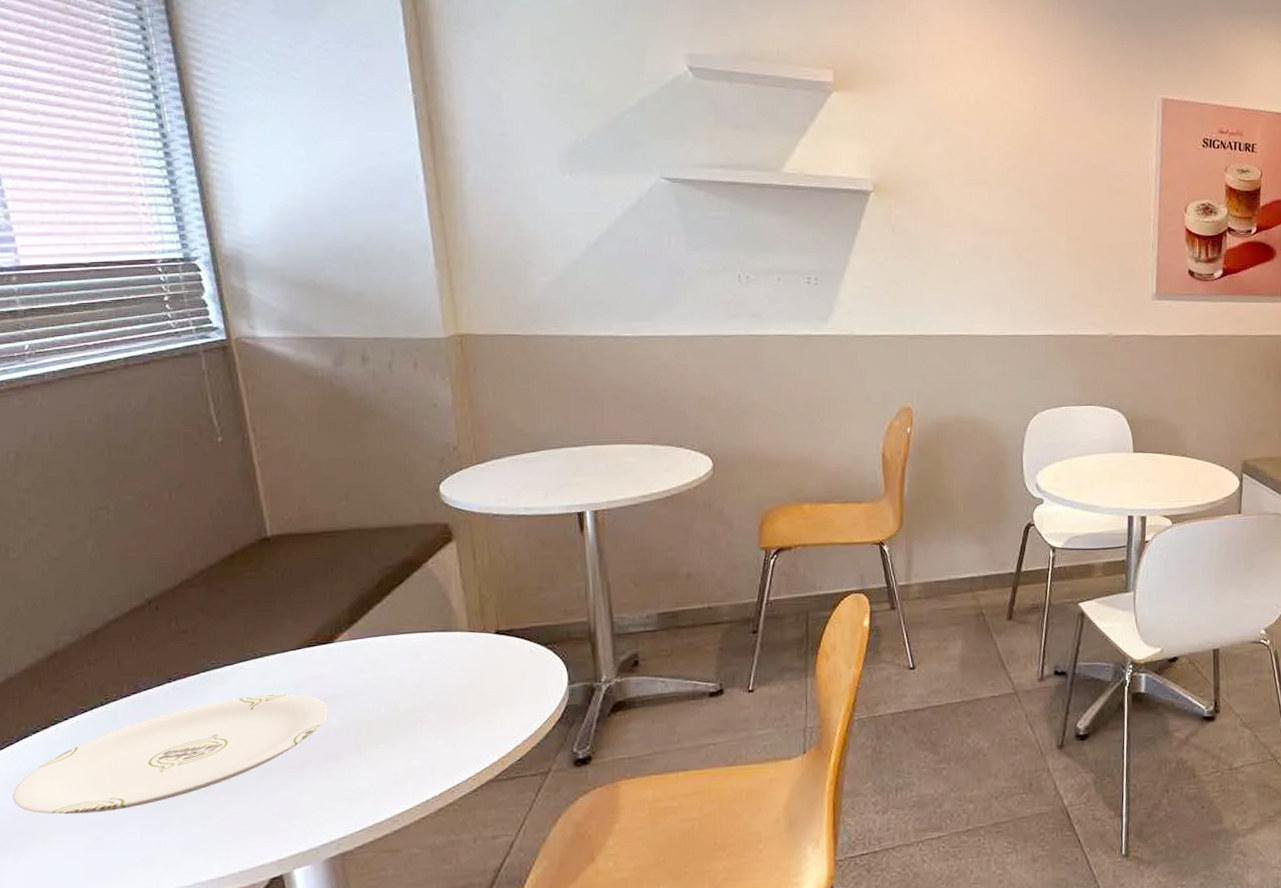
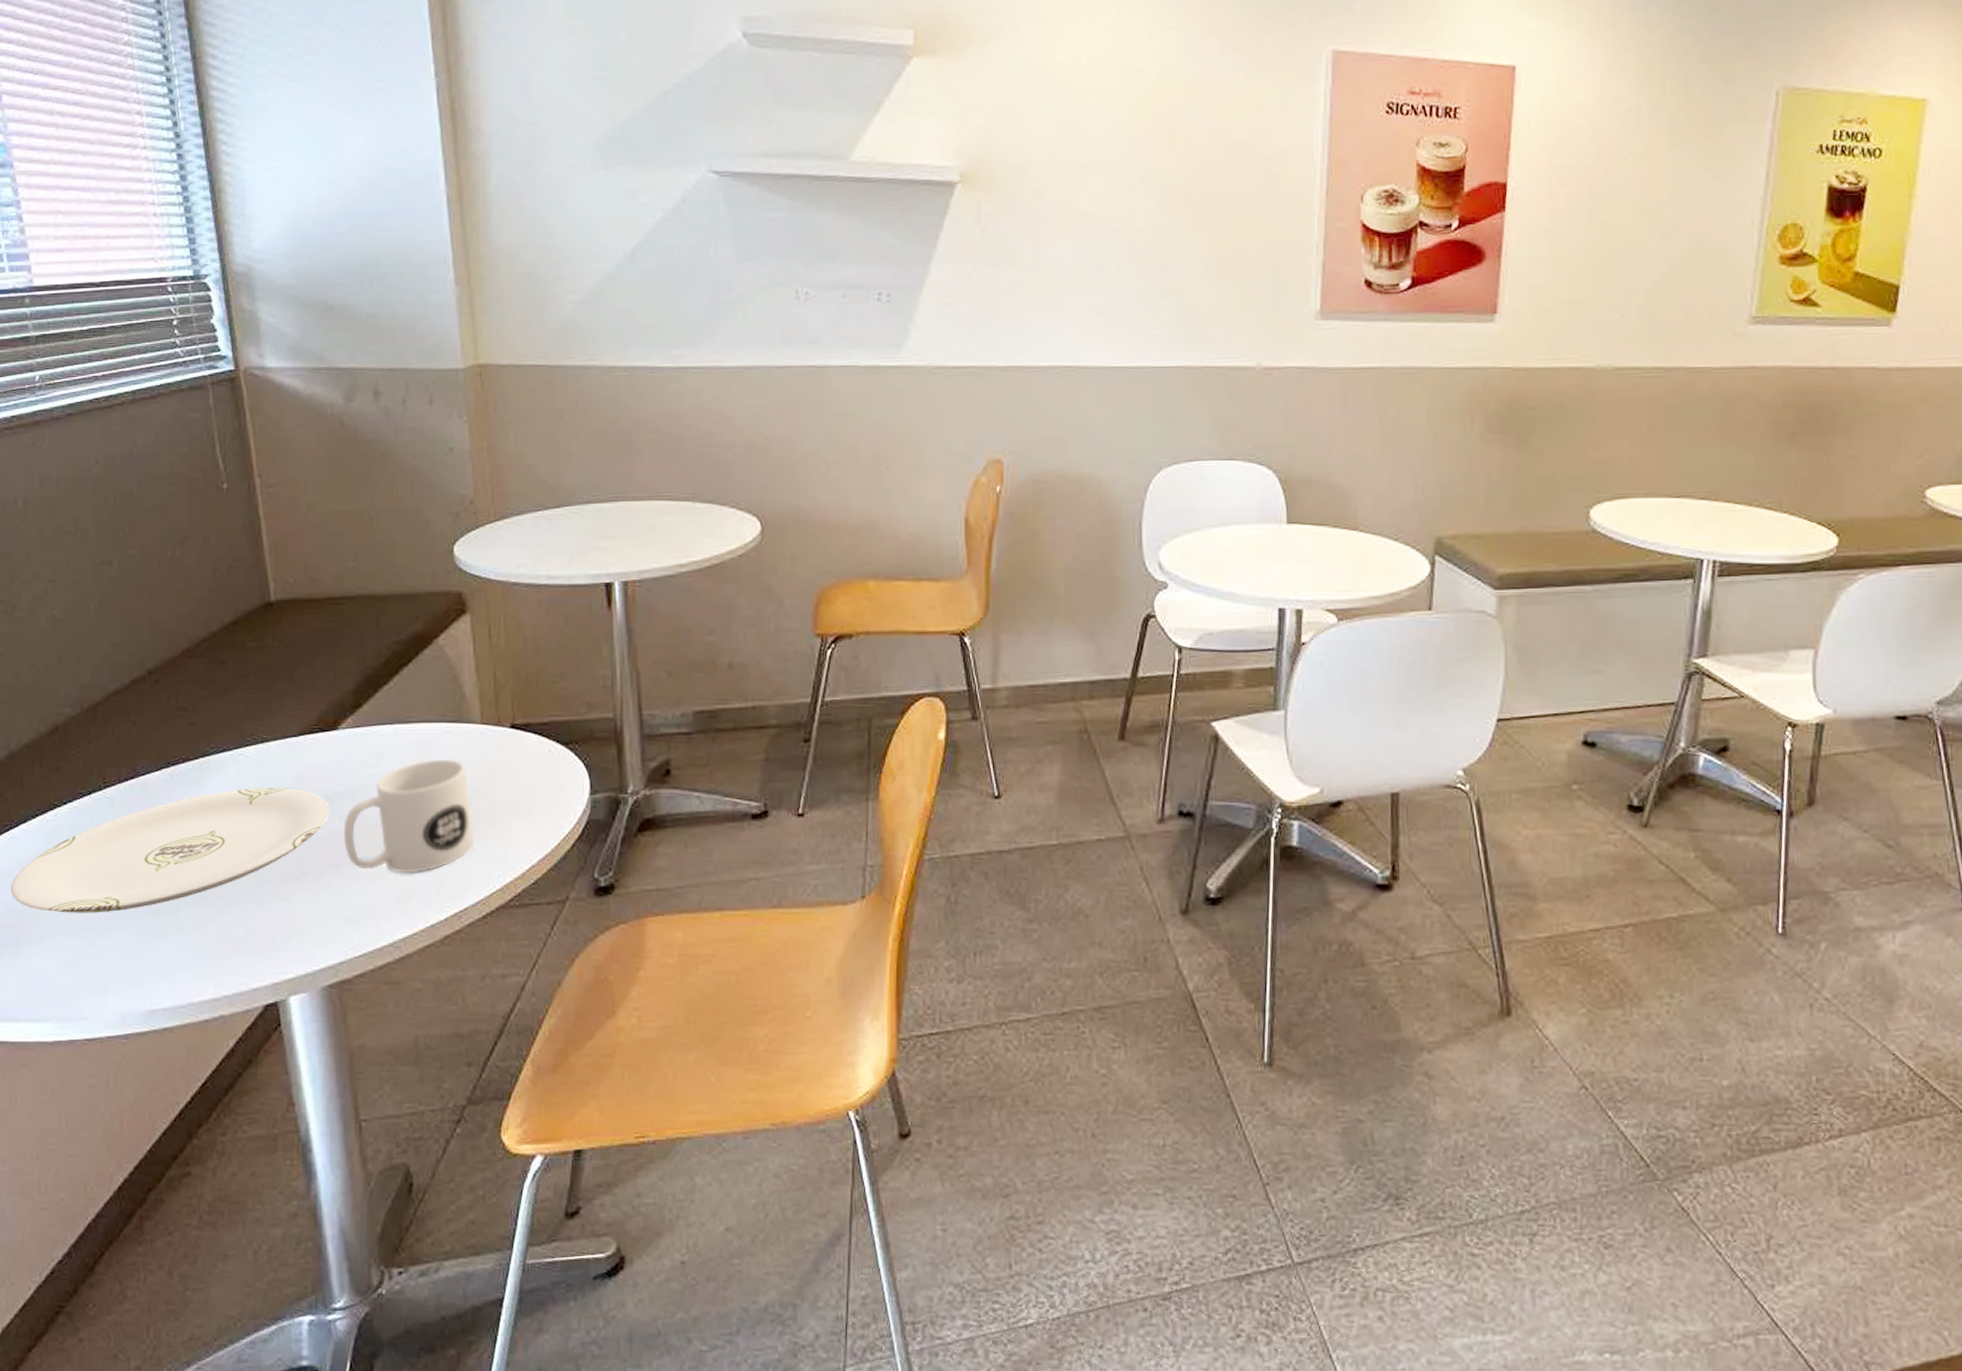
mug: none [342,662,464,759] -> present [343,759,474,874]

